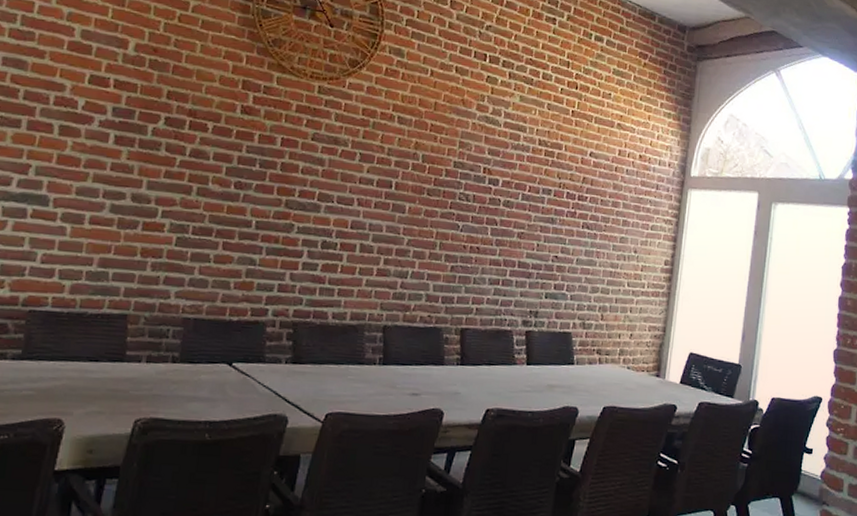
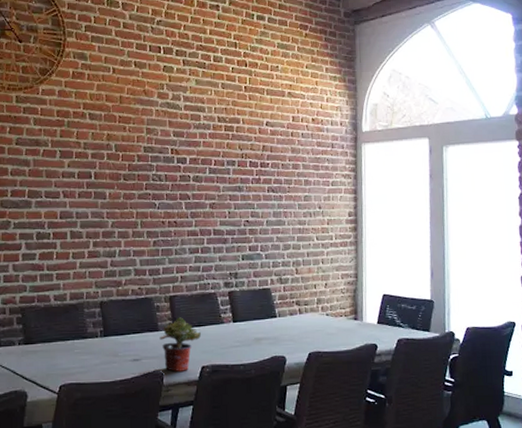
potted plant: none [444,352,490,413] -> present [160,317,201,372]

